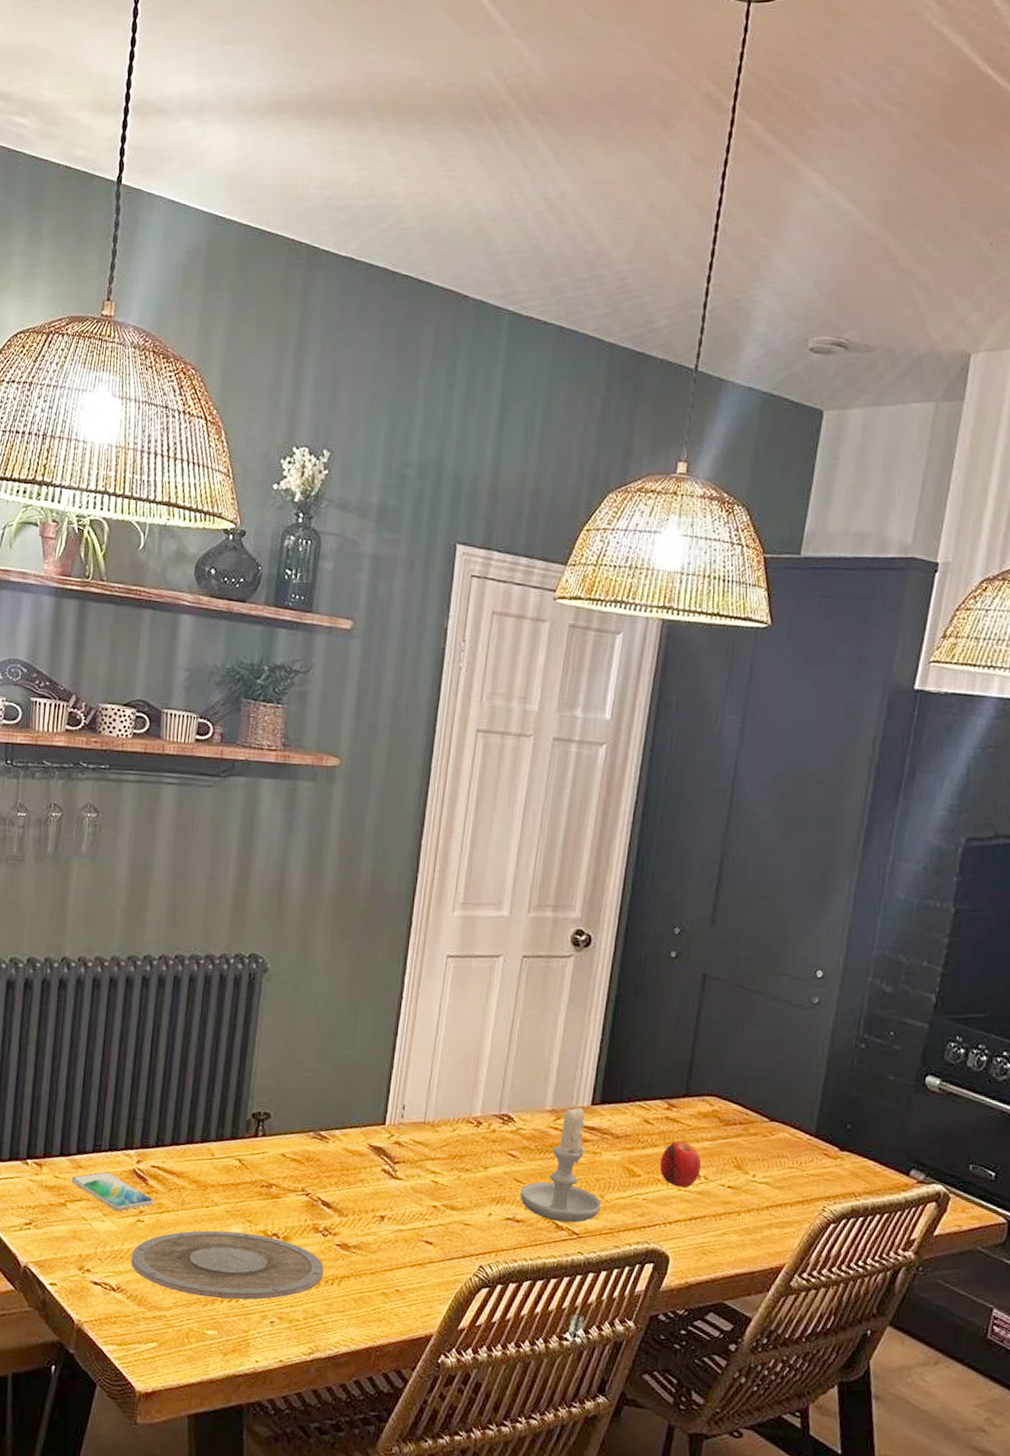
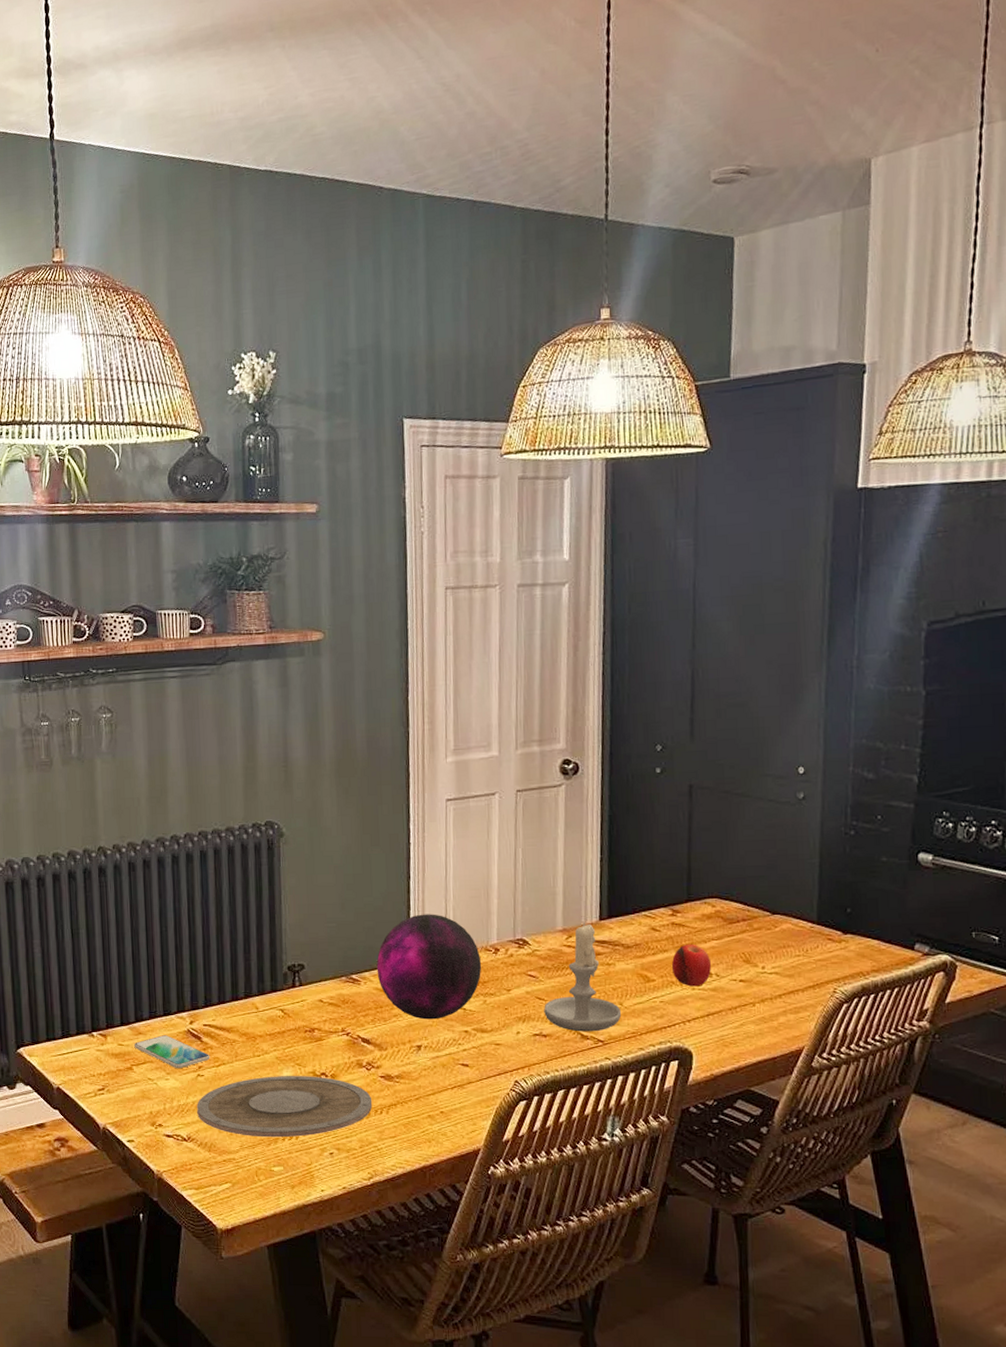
decorative orb: none [348,1074,461,1190] -> present [376,914,482,1020]

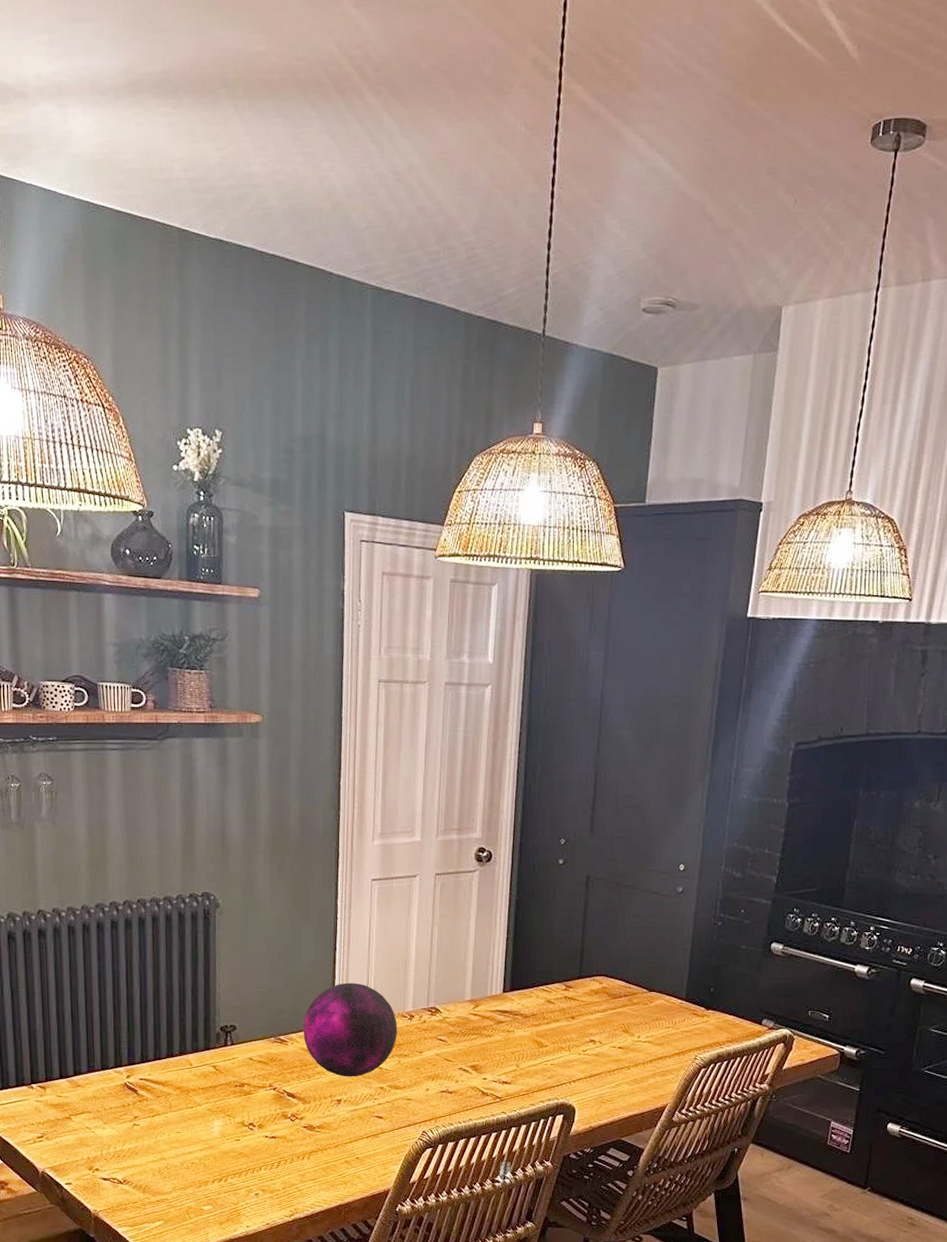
smartphone: present [134,1035,210,1069] -> none [72,1088,146,1119]
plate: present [197,1076,373,1138] -> none [132,1126,296,1181]
candle: present [544,921,622,1032] -> none [451,993,518,1090]
fruit: present [671,944,712,987] -> none [562,1015,596,1052]

